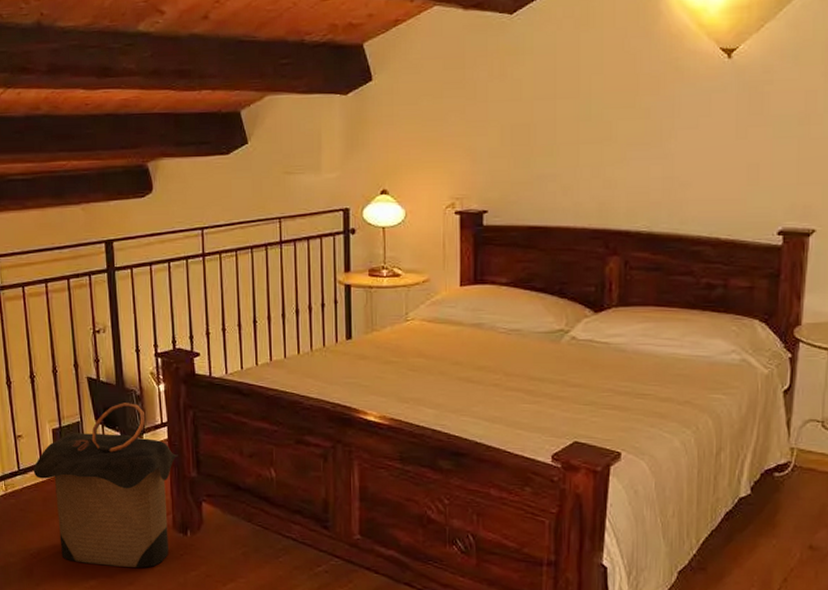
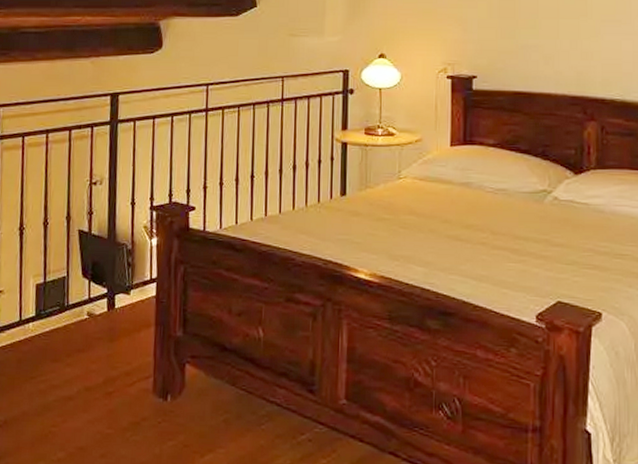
laundry hamper: present [33,403,178,568] -> none [10,257,165,437]

